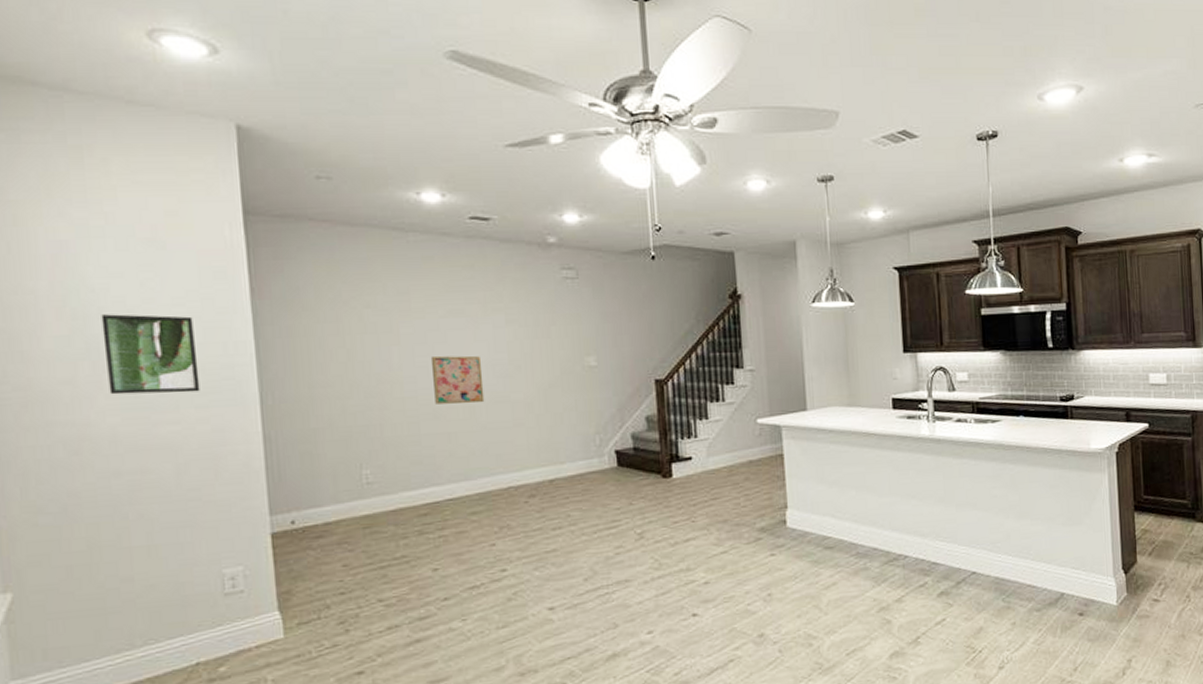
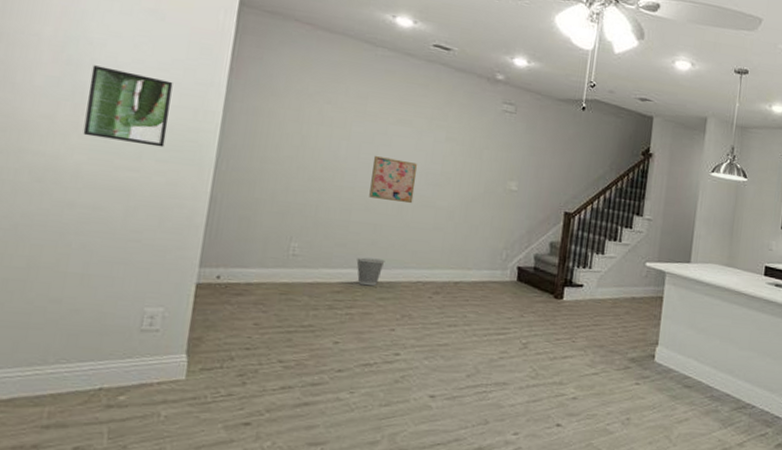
wastebasket: none [437,470,469,503] -> present [356,257,385,286]

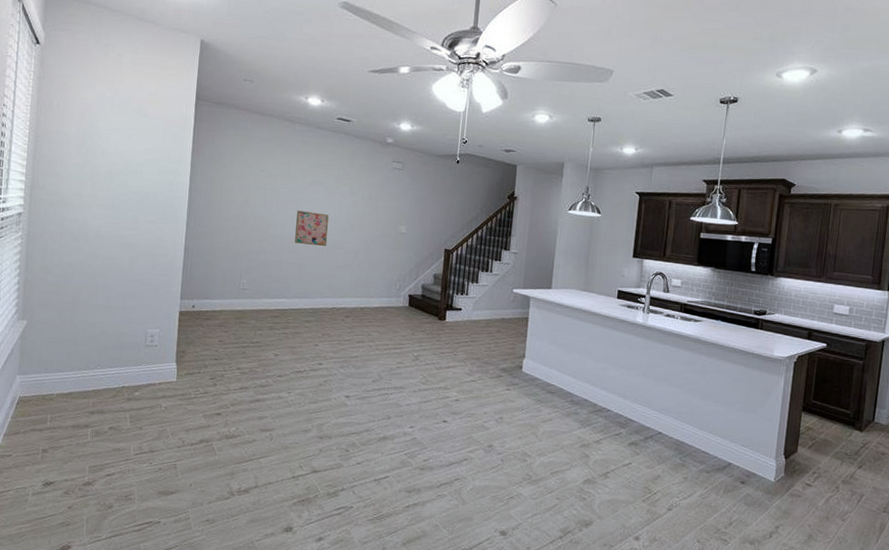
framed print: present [83,65,173,148] -> none [100,154,155,212]
wastebasket: present [356,257,385,286] -> none [288,289,309,312]

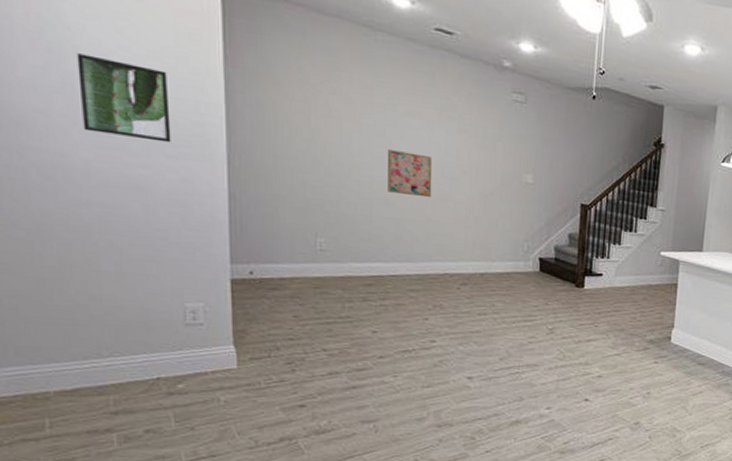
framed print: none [100,154,155,212] -> present [77,53,171,143]

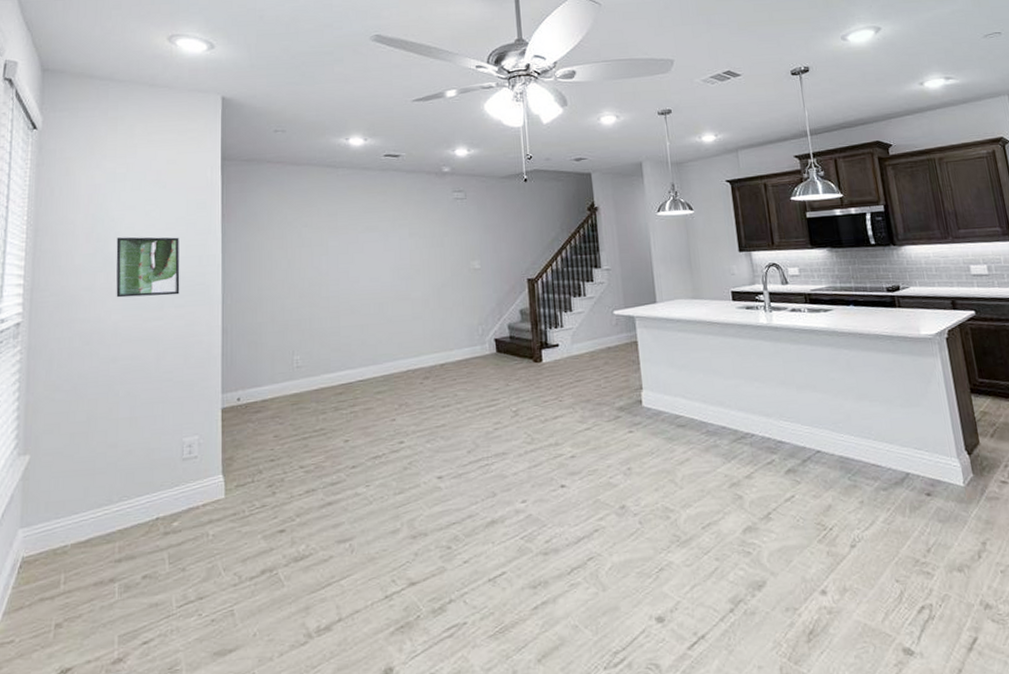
wall art: present [387,149,433,198] -> none [350,262,391,302]

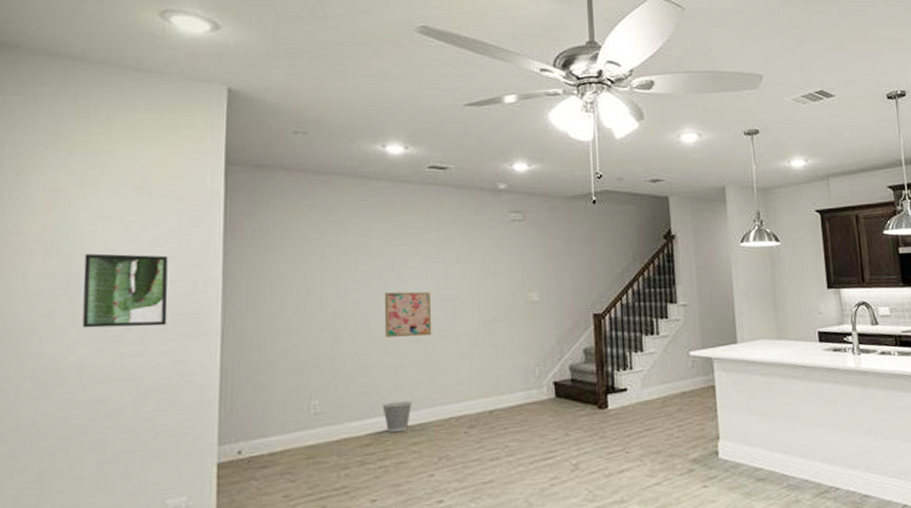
wall art: none [350,262,391,302] -> present [384,291,432,337]
wastebasket: none [352,356,376,384] -> present [382,401,412,433]

